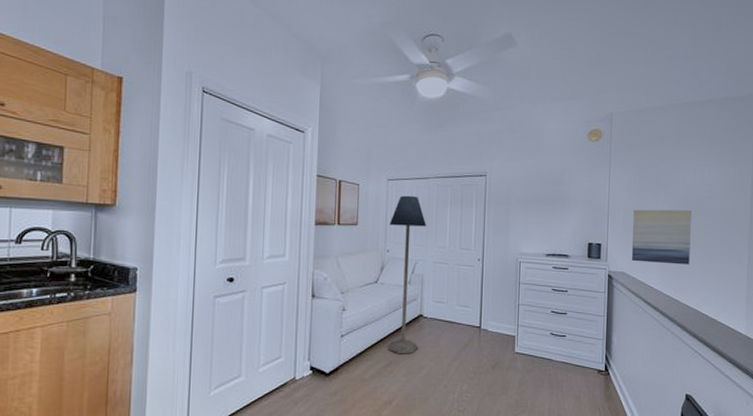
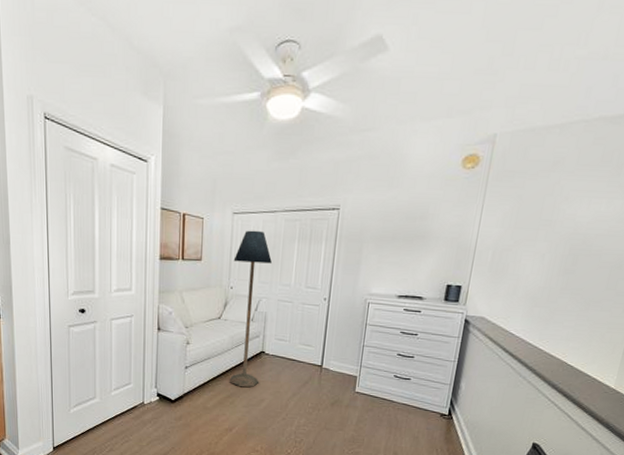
wall art: present [632,209,691,265] -> none [495,248,576,312]

